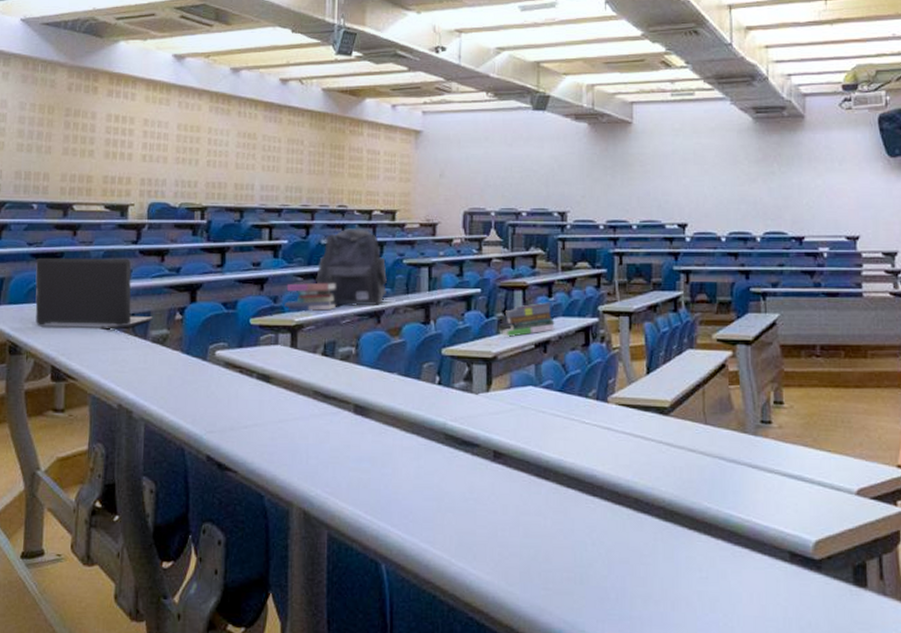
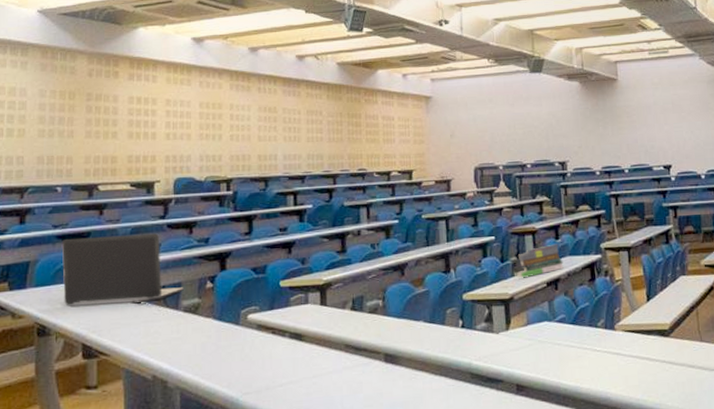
books: present [284,282,336,312] -> none [312,241,361,271]
backpack: present [316,228,387,307] -> none [341,189,408,264]

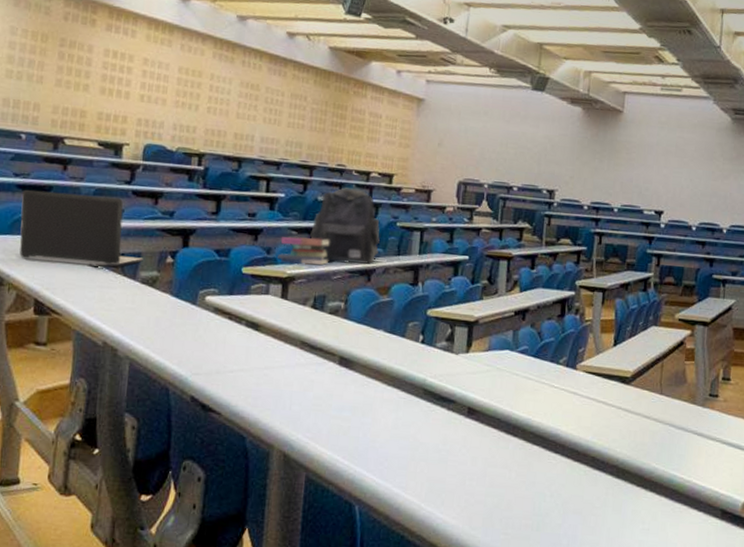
books: none [312,241,361,271] -> present [277,236,330,266]
backpack: none [341,189,408,264] -> present [310,187,380,264]
books: present [517,243,564,278] -> none [486,273,535,304]

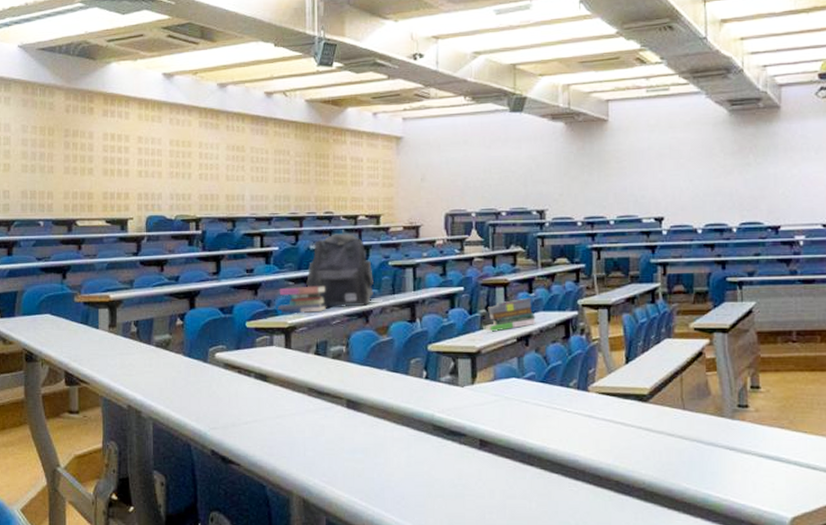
laptop computer: present [19,189,143,269] -> none [45,269,156,337]
books: none [486,273,535,304] -> present [486,297,536,332]

